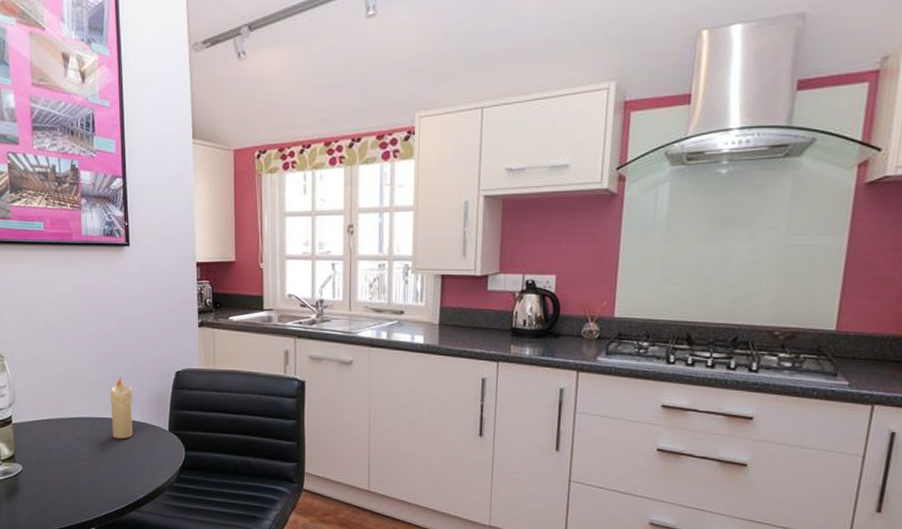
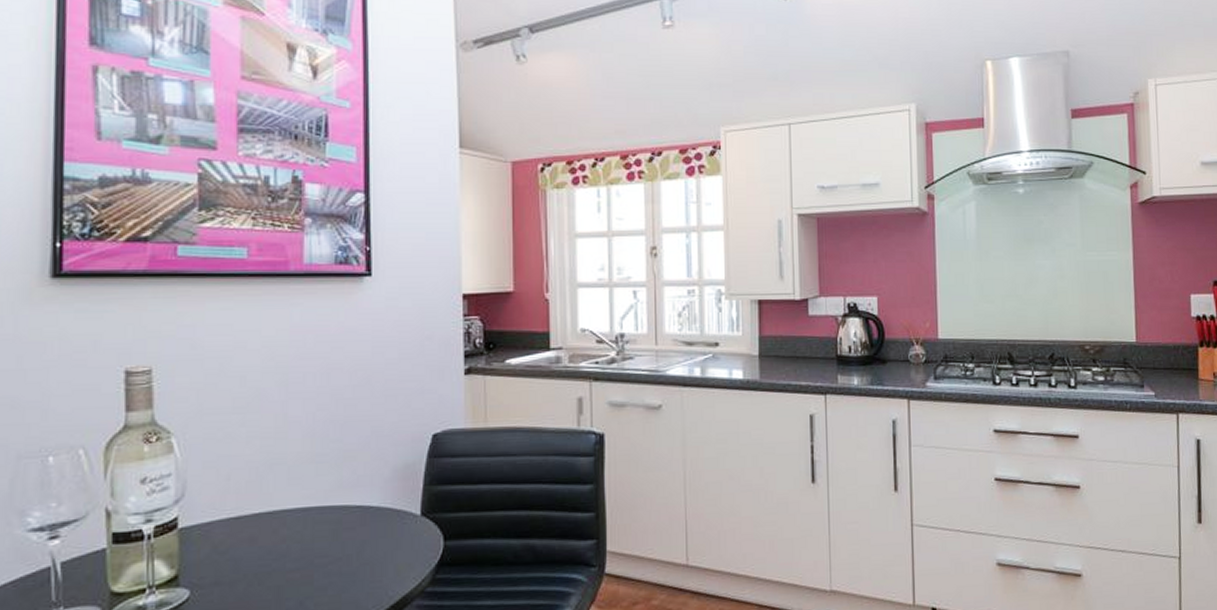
candle: present [110,377,133,439] -> none [336,447,370,535]

